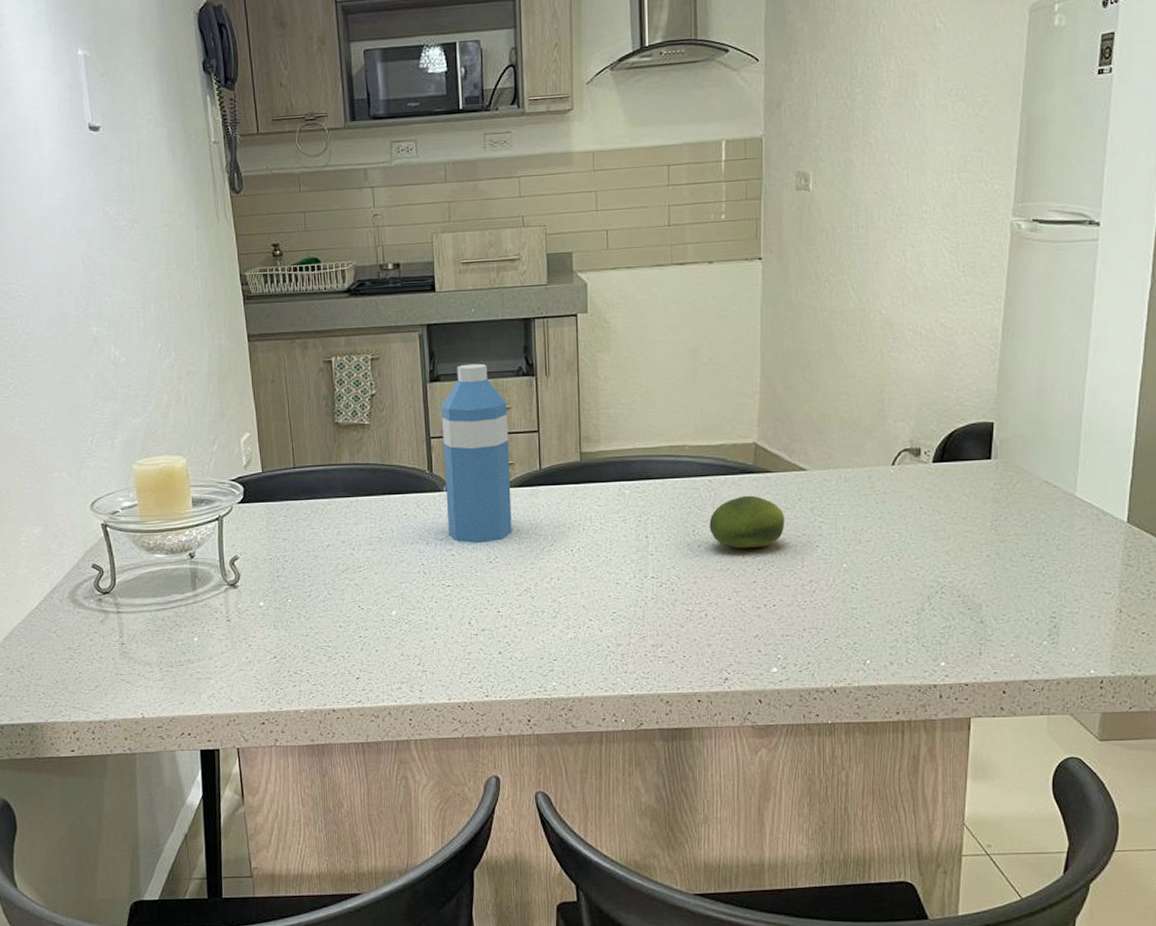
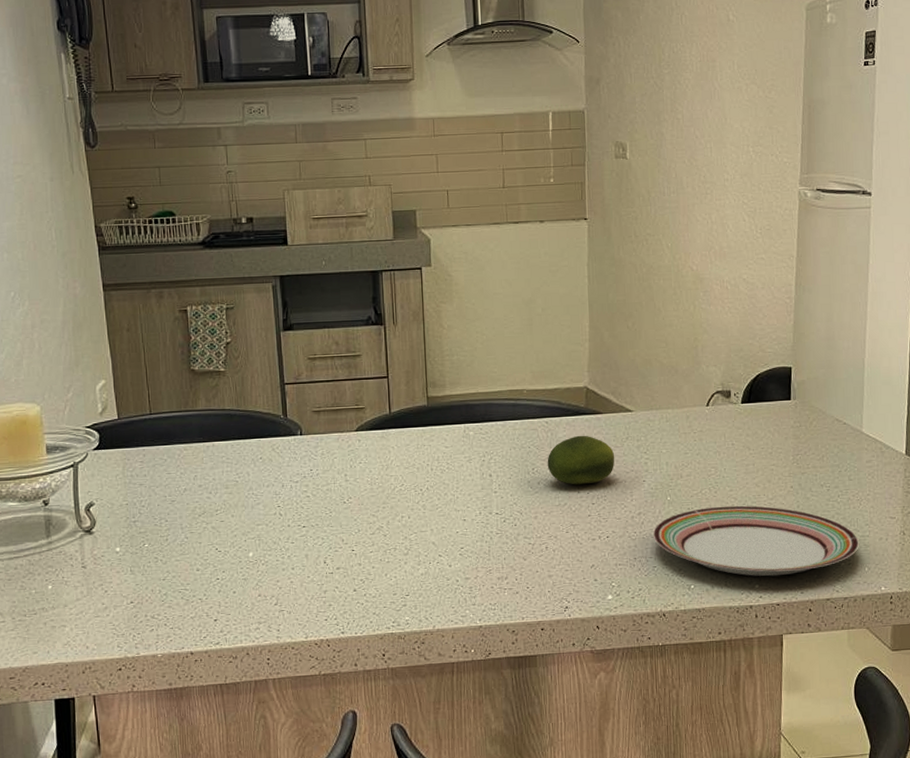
water bottle: present [442,363,512,544] -> none [295,313,364,485]
plate: none [825,575,1065,654] -> present [652,505,859,577]

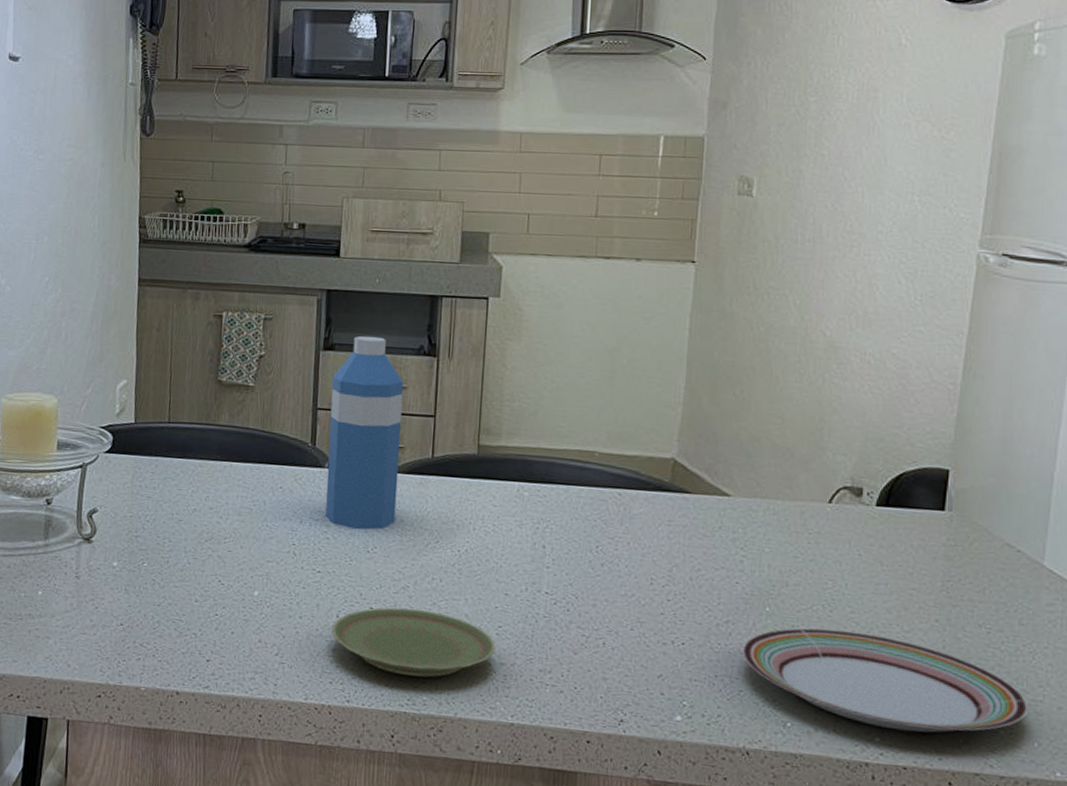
water bottle: none [295,313,364,485] -> present [325,336,404,530]
plate: none [321,544,461,602] -> present [331,607,496,678]
fruit: present [547,435,615,485] -> none [615,515,703,576]

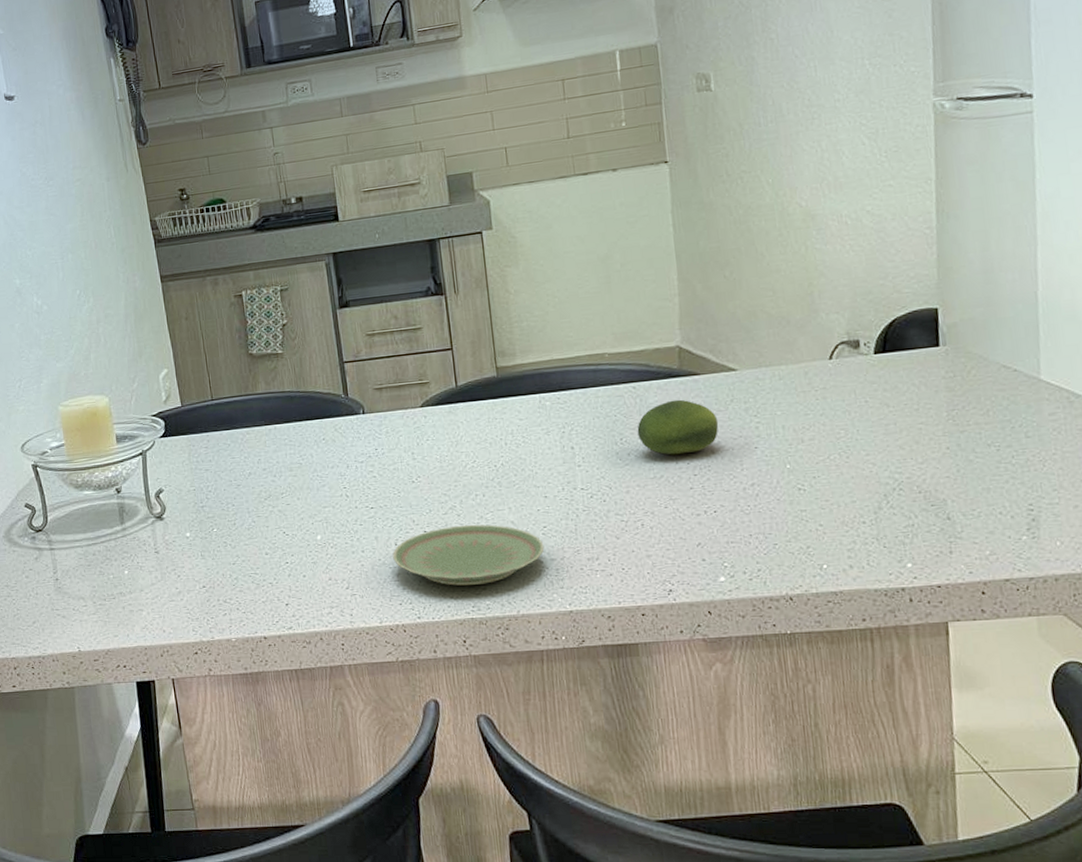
water bottle: present [325,336,404,530] -> none [353,286,433,464]
fruit: none [615,515,703,576] -> present [637,399,719,455]
plate: present [742,628,1027,733] -> none [770,471,1046,554]

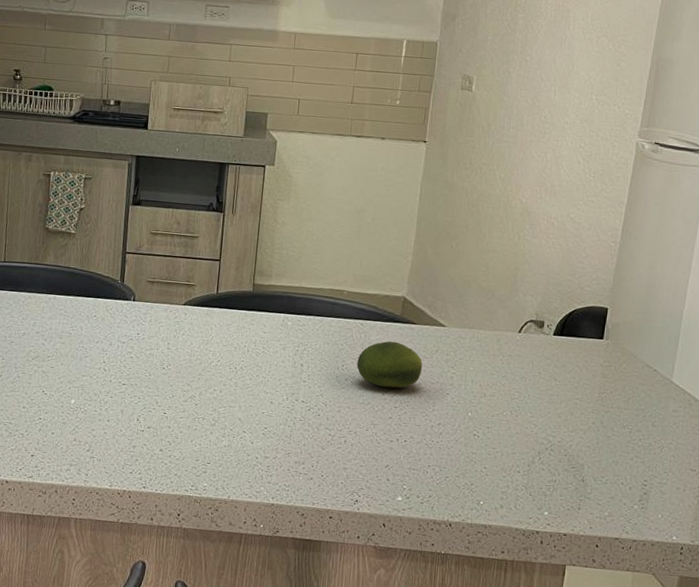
plate: present [392,524,545,586] -> none [133,412,262,468]

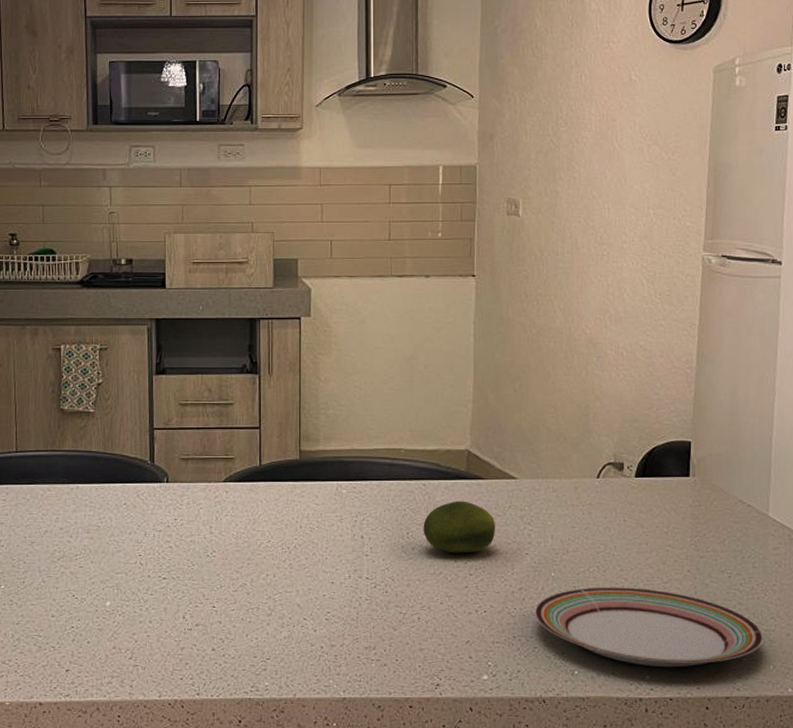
plate: none [449,429,655,508] -> present [534,586,763,668]

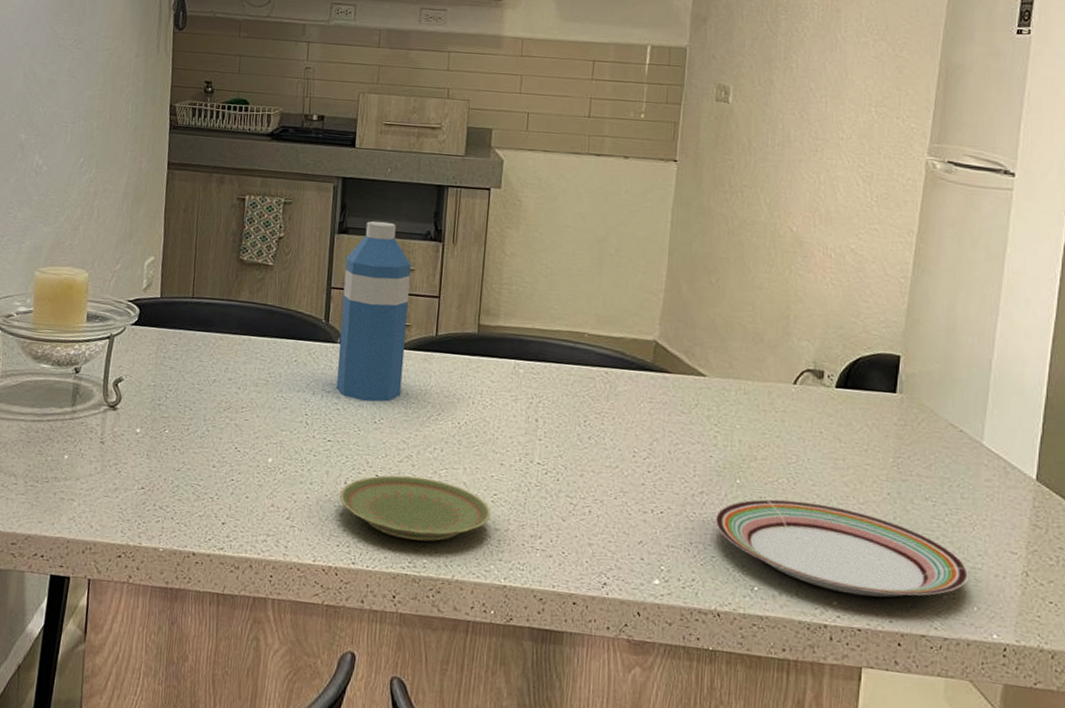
water bottle: none [166,359,231,537] -> present [336,221,411,402]
plate: none [179,603,326,665] -> present [339,475,491,542]
fruit: present [423,500,496,554] -> none [601,392,680,449]

